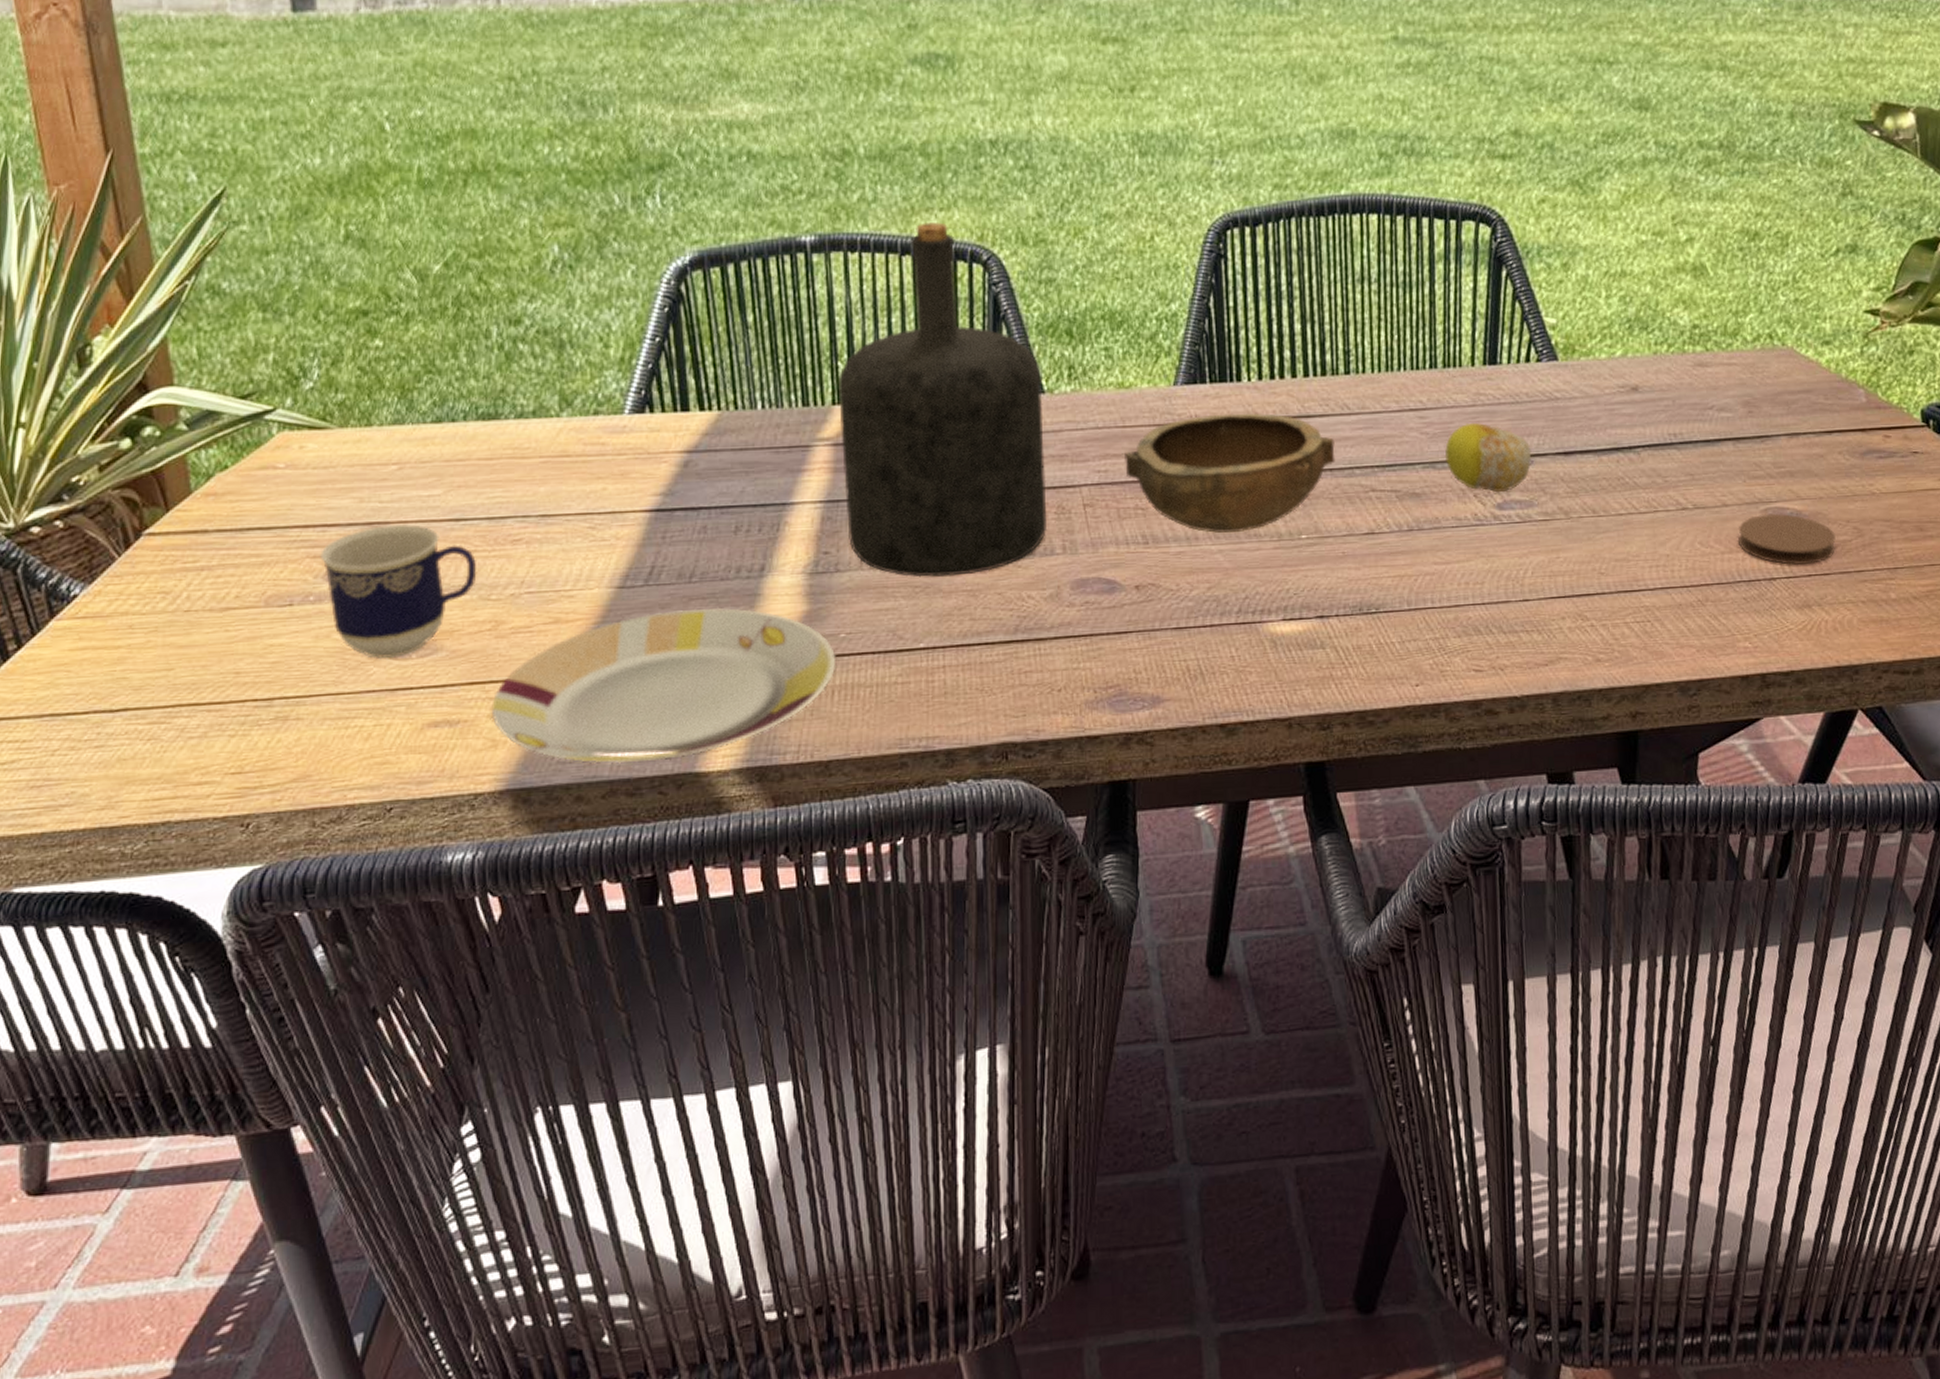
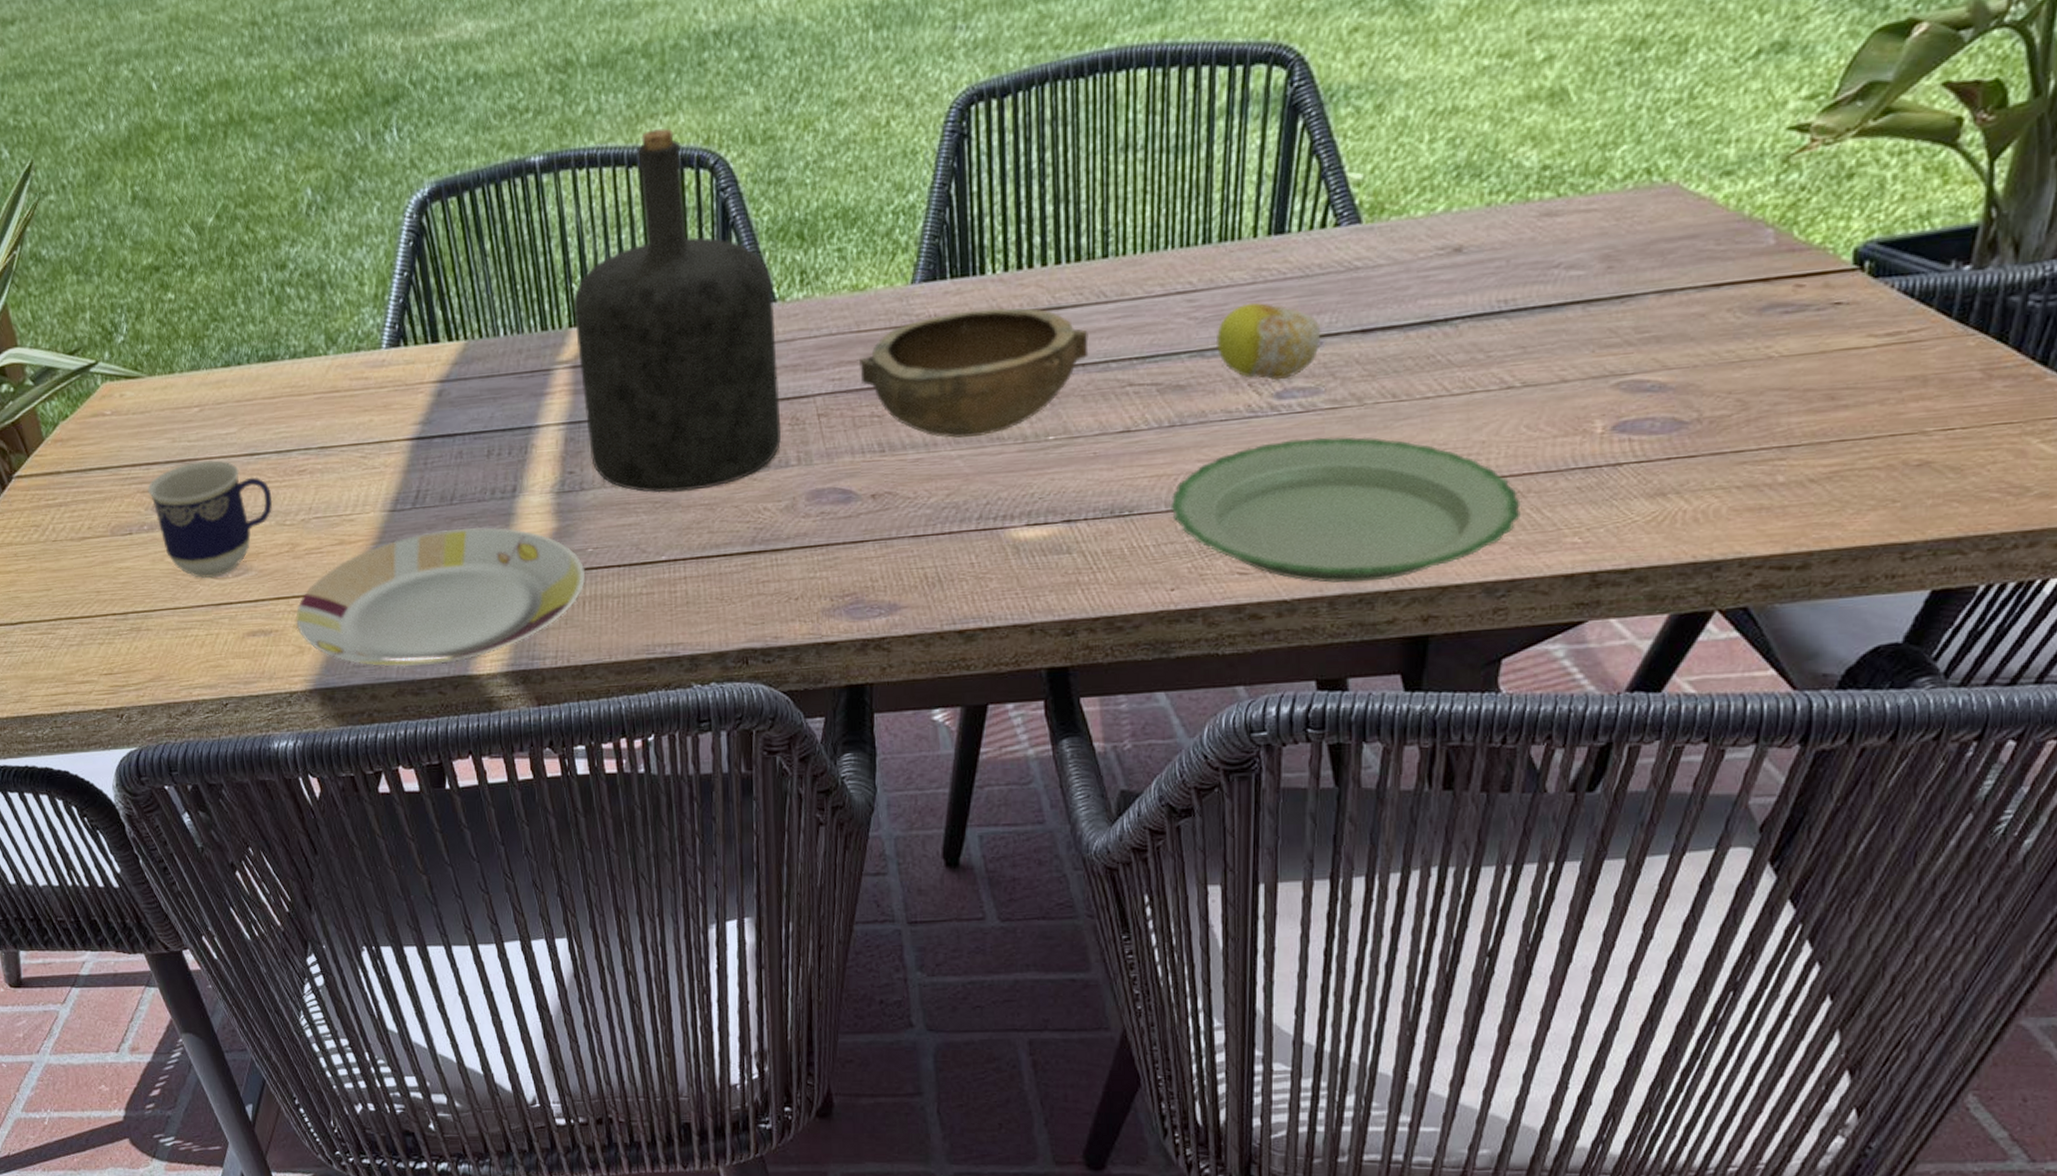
plate: none [1411,545,1702,681] -> present [1169,436,1521,583]
coaster: present [1738,513,1837,566] -> none [1578,387,1712,448]

